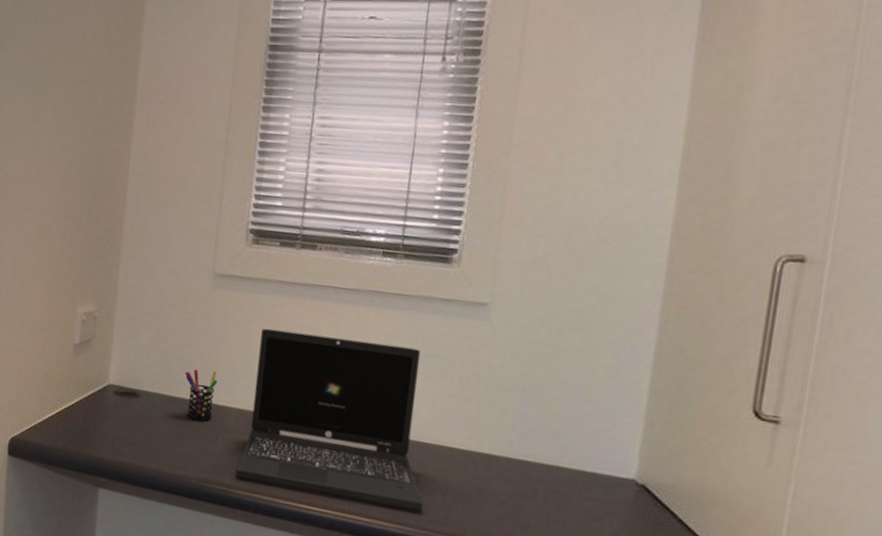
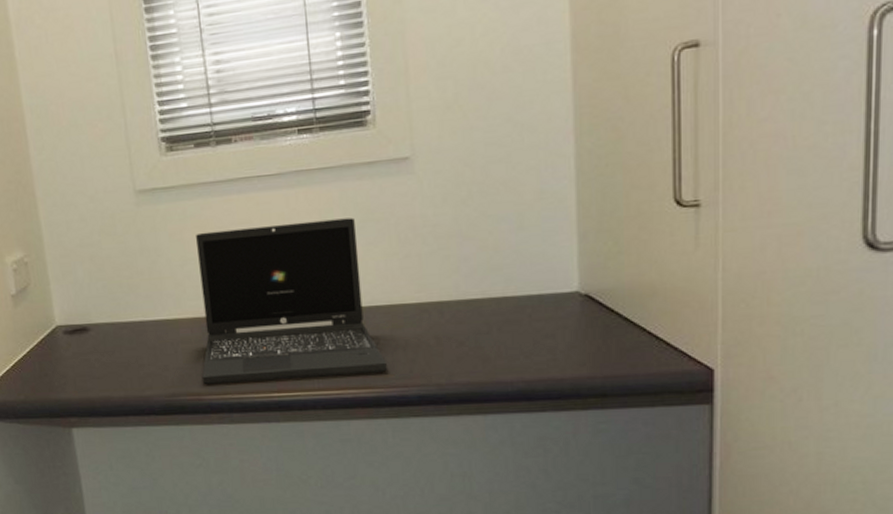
pen holder: present [184,369,218,422] -> none [129,287,167,340]

